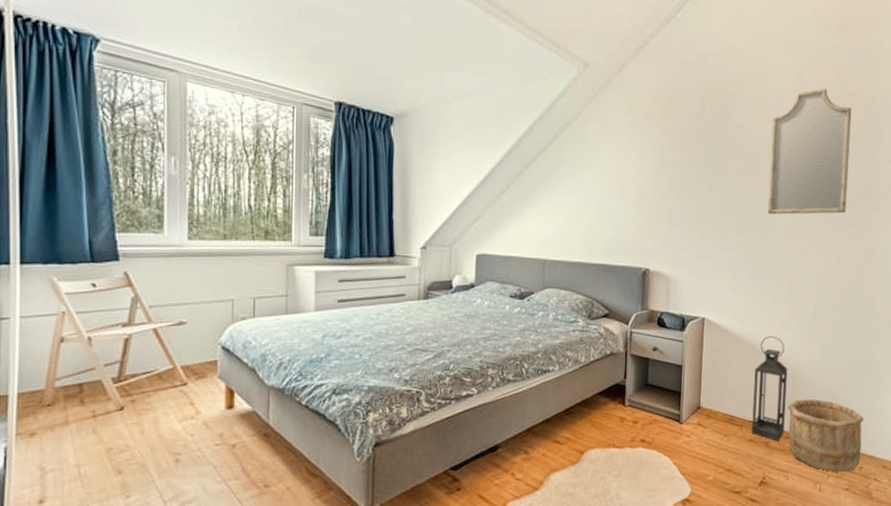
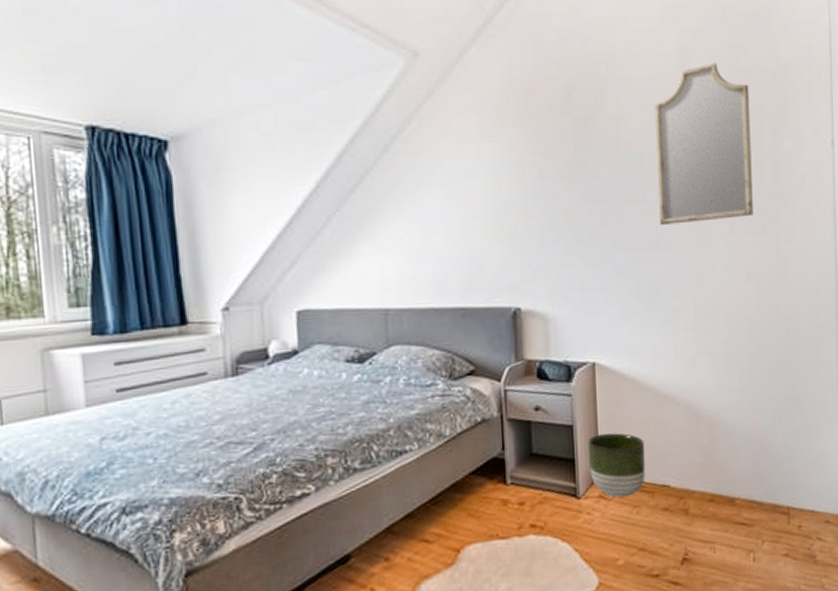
planter: none [692,375,738,426] -> present [587,433,646,498]
lantern: present [751,335,788,441] -> none [663,376,705,507]
wooden bucket: present [787,399,864,473] -> none [706,449,799,537]

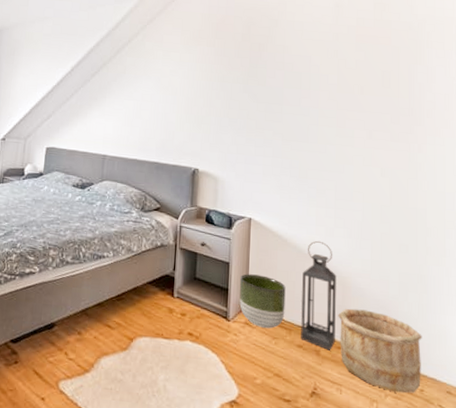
home mirror: present [654,62,753,225] -> none [310,15,390,128]
lantern: none [663,376,705,507] -> present [301,240,336,351]
wooden bucket: none [706,449,799,537] -> present [338,308,422,393]

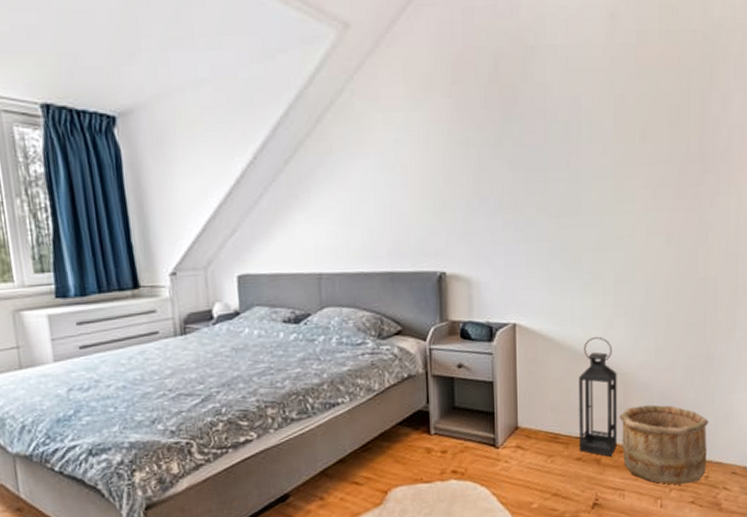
planter: present [239,274,286,328] -> none [506,389,561,448]

